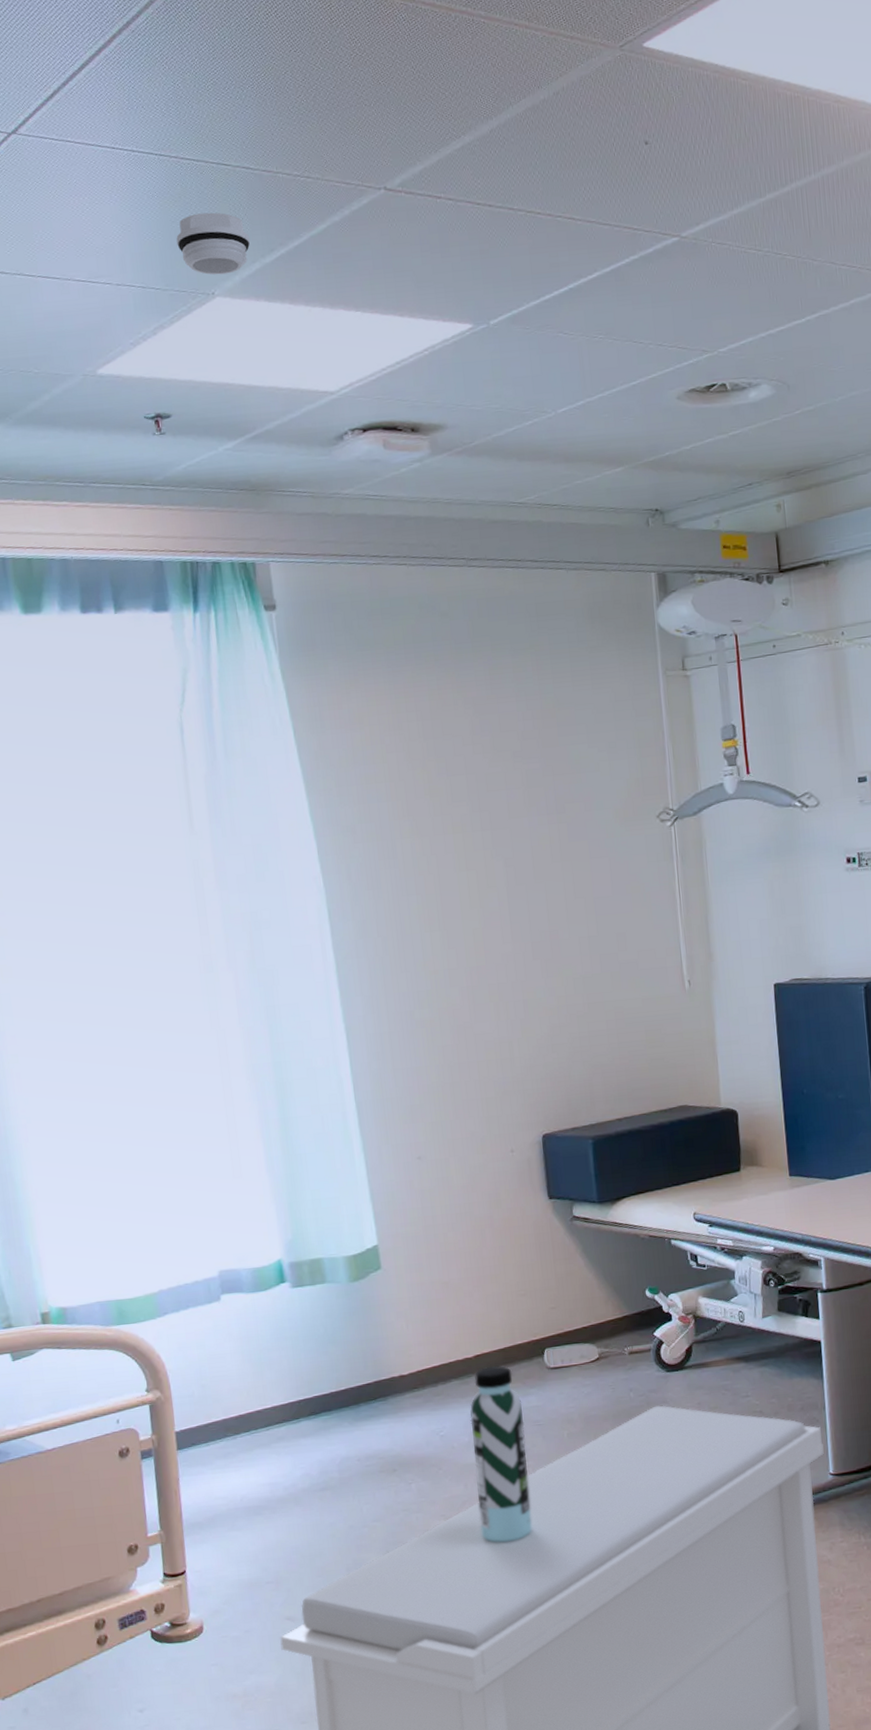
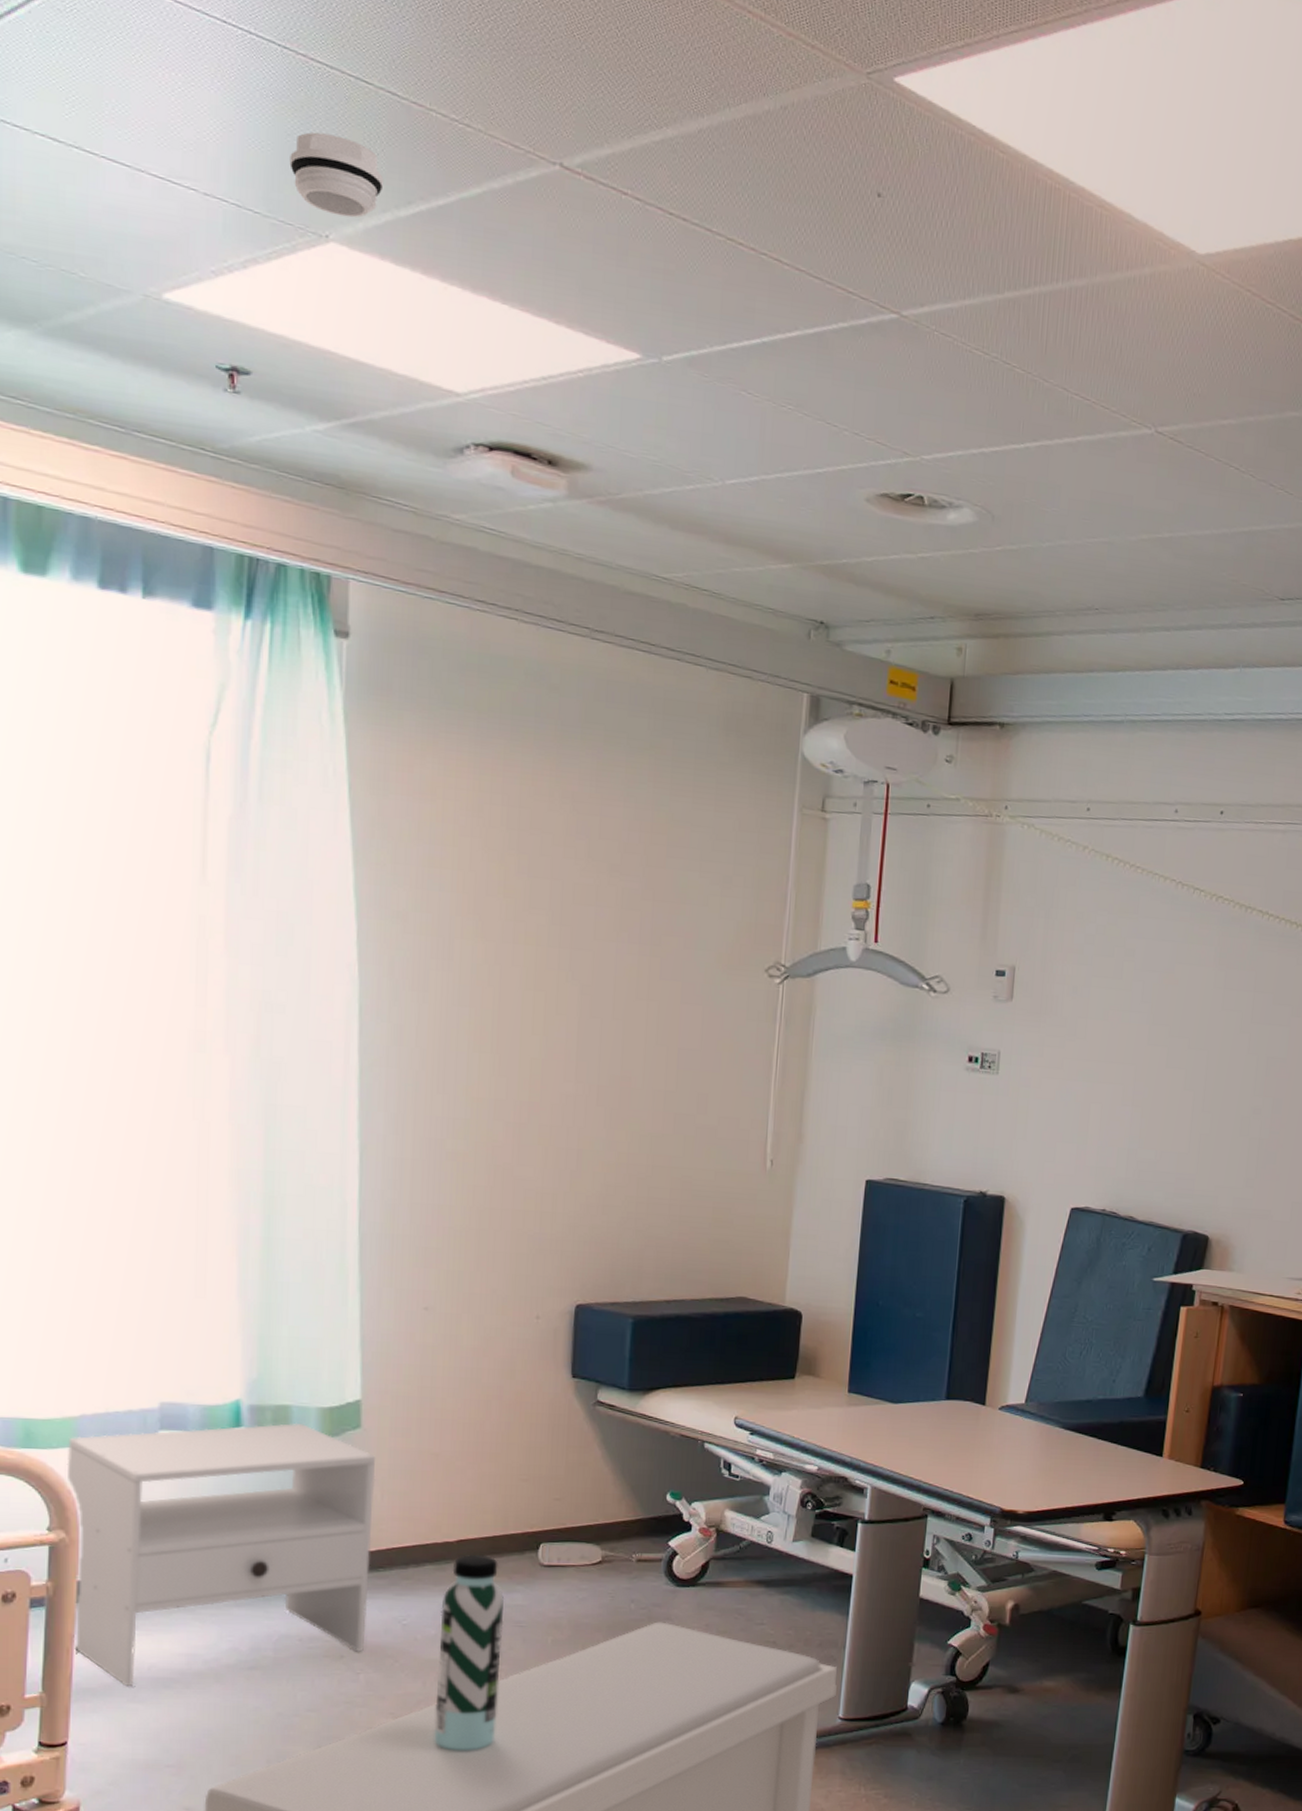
nightstand: none [152,1272,412,1518] -> present [66,1422,376,1687]

